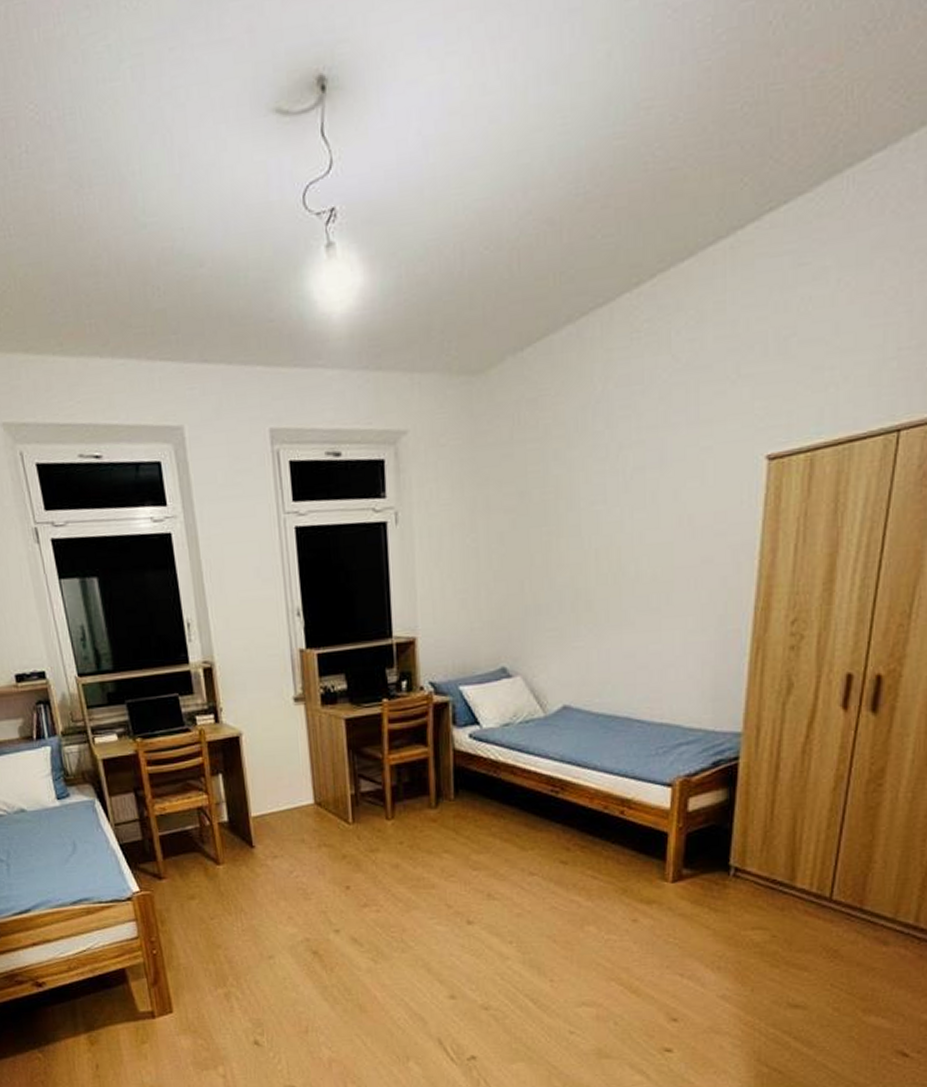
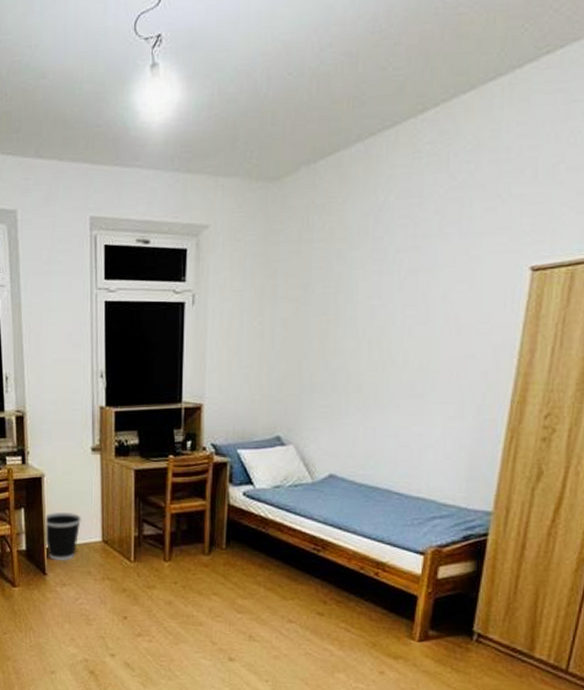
wastebasket: none [246,774,289,831] -> present [44,511,81,561]

